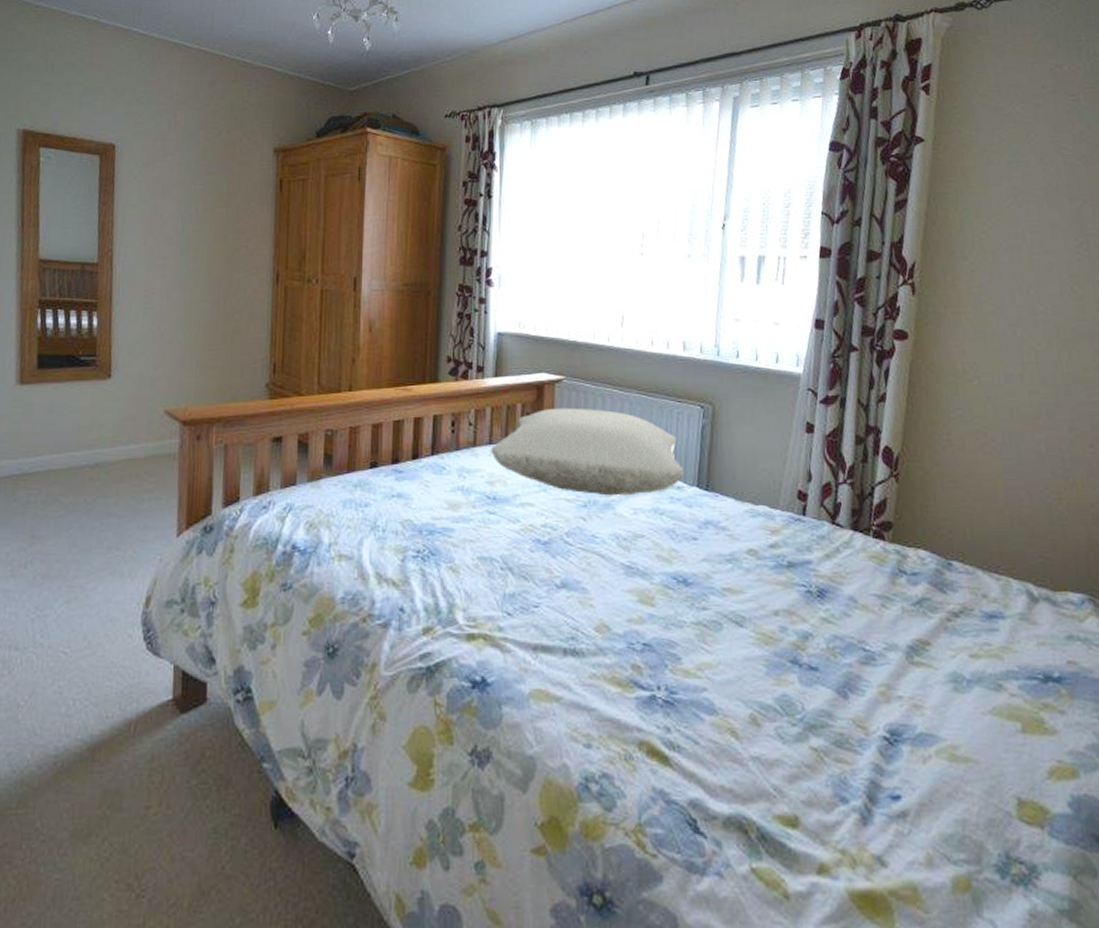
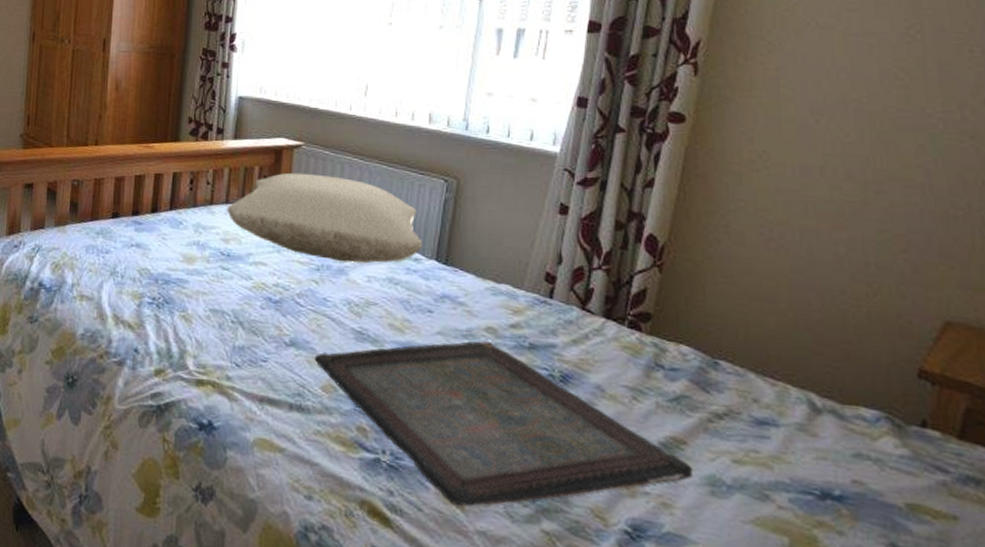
serving tray: none [586,564,939,733] -> present [315,341,694,507]

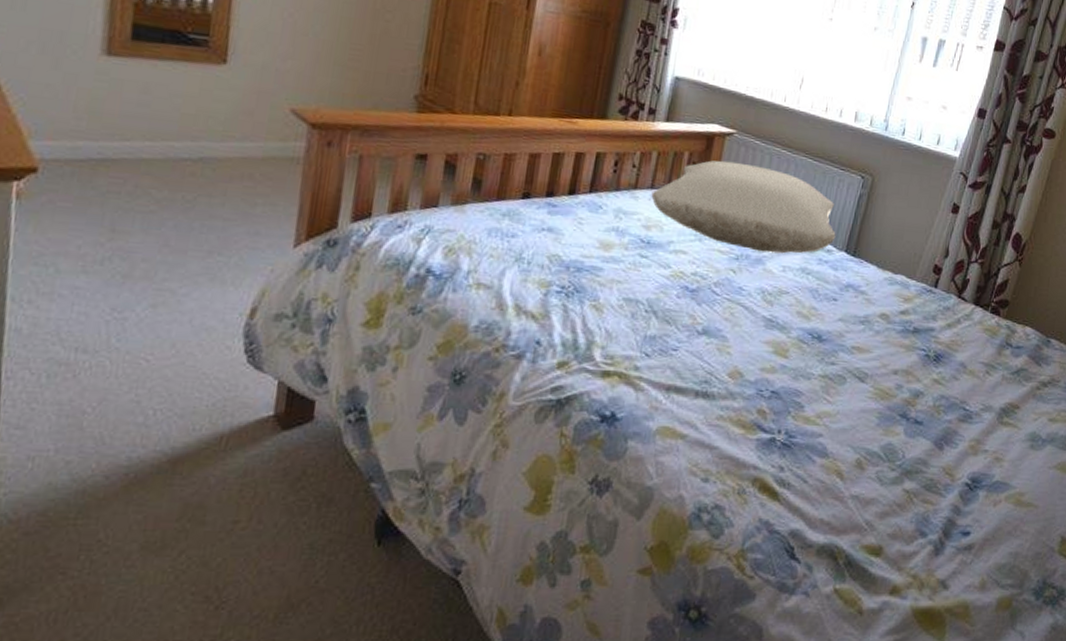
serving tray: present [315,341,694,507] -> none [725,326,1021,475]

